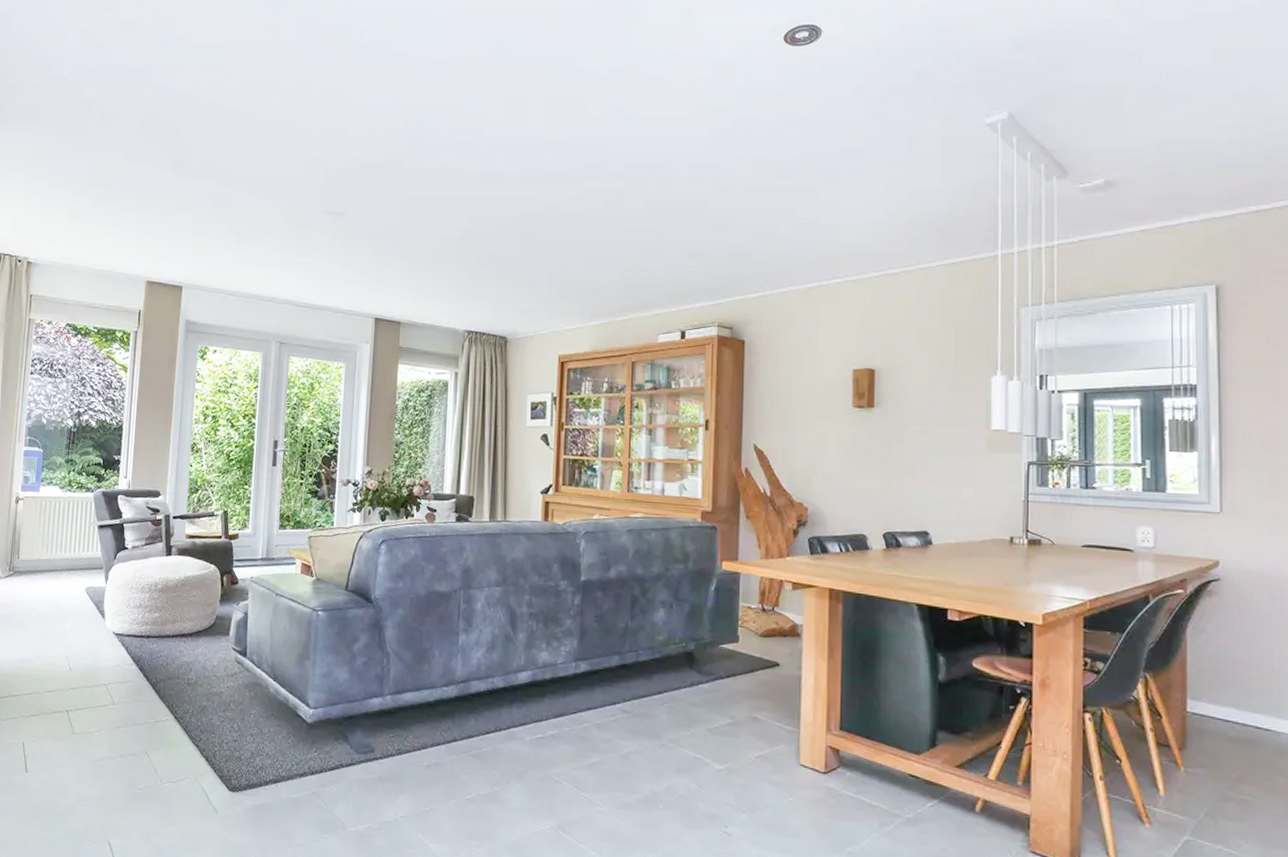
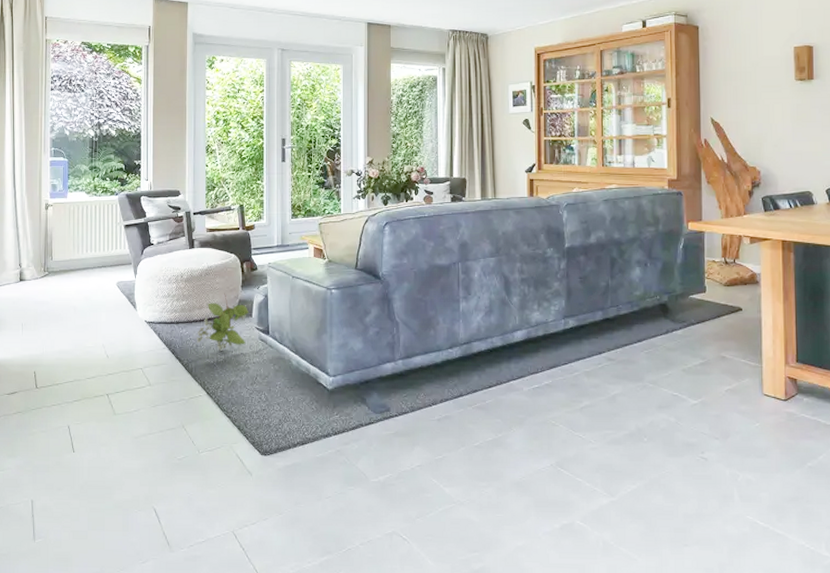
decorative plant: none [167,606,227,671] -> present [197,292,249,351]

